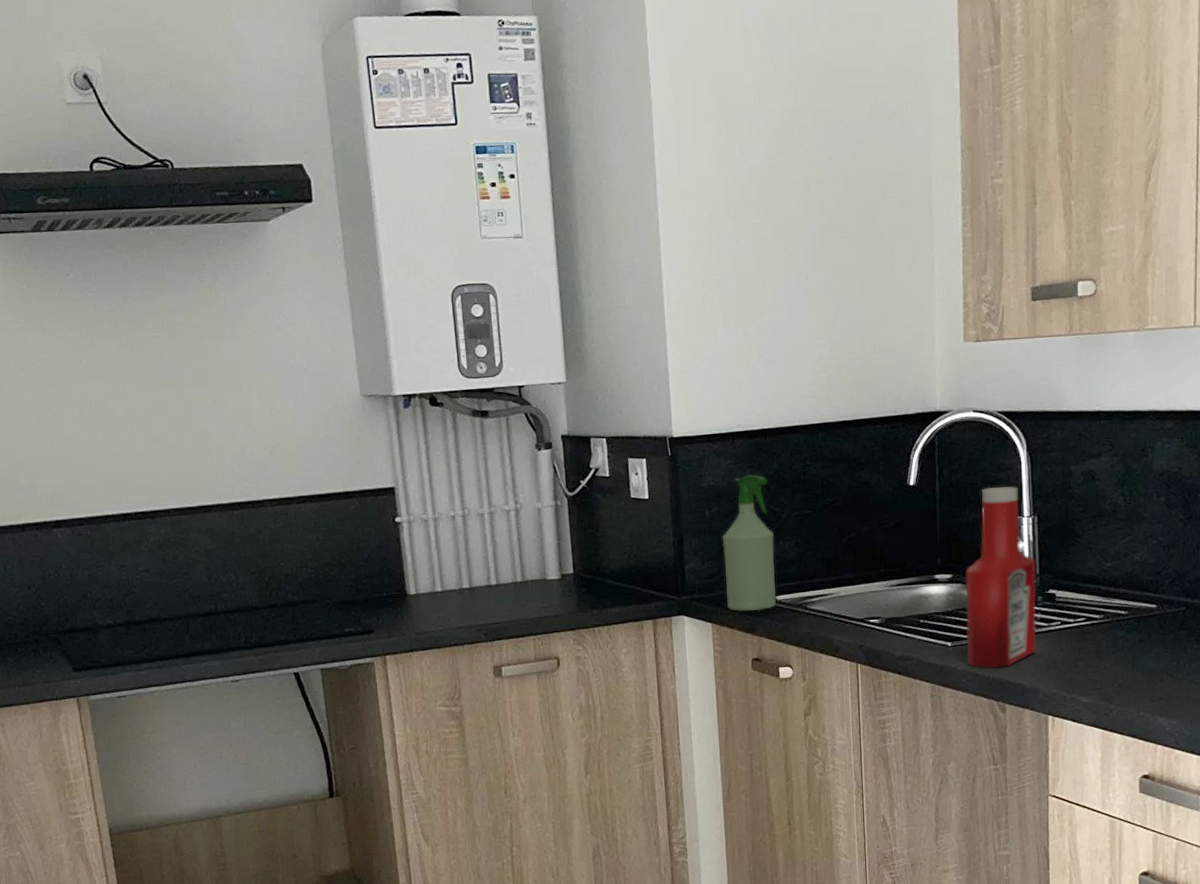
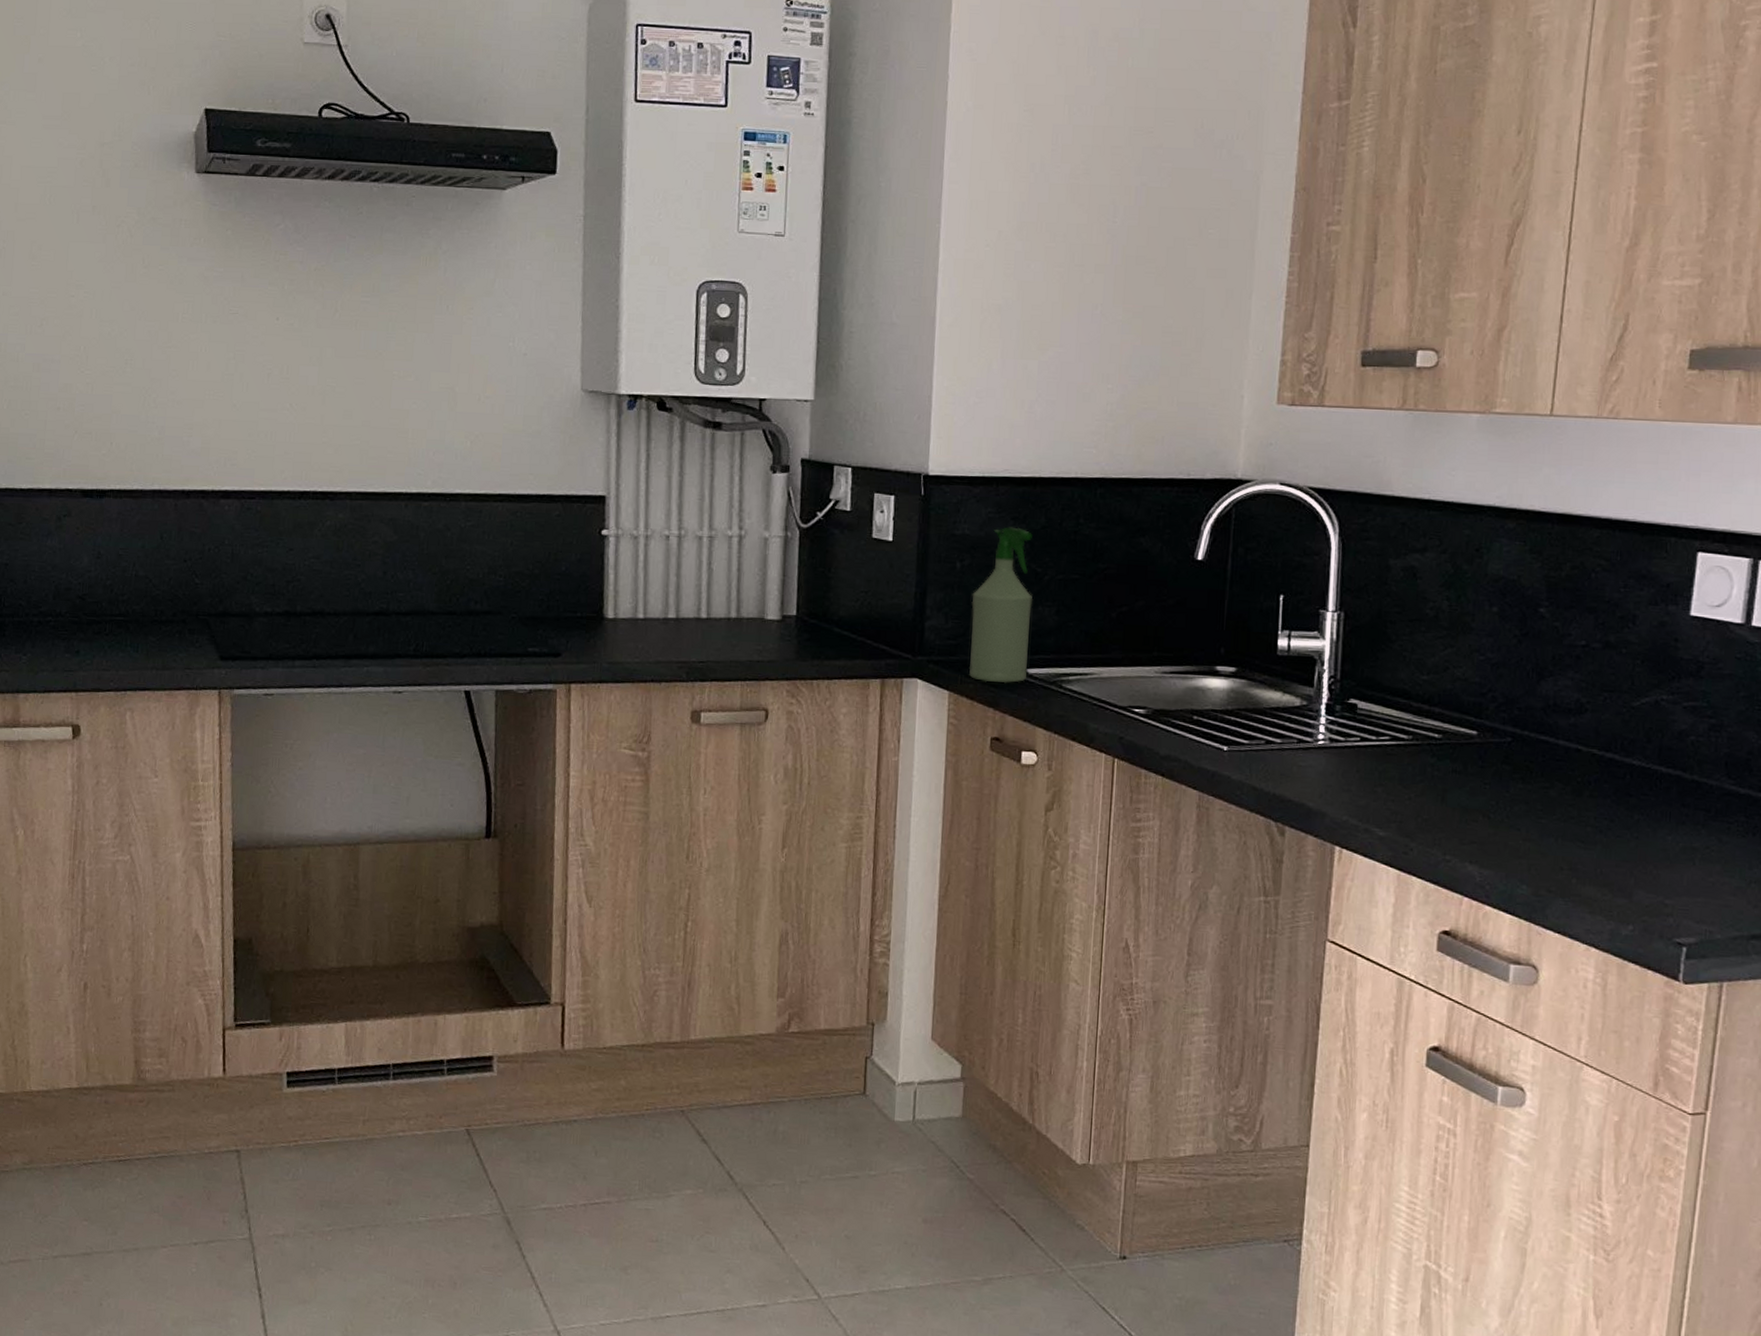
ketchup bottle: present [965,486,1037,669] -> none [1244,572,1337,784]

